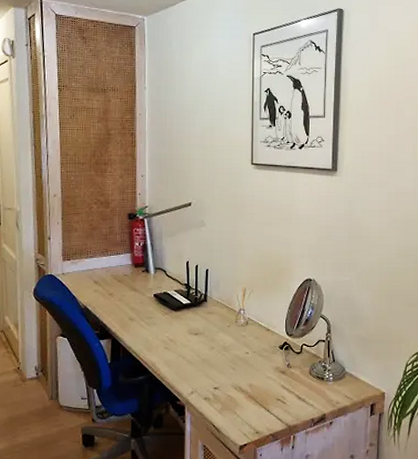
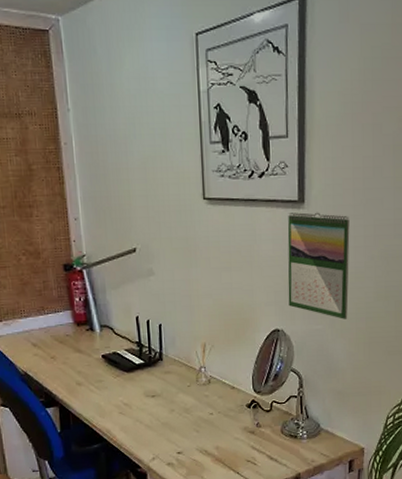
calendar: none [320,179,375,273] -> present [287,212,350,319]

